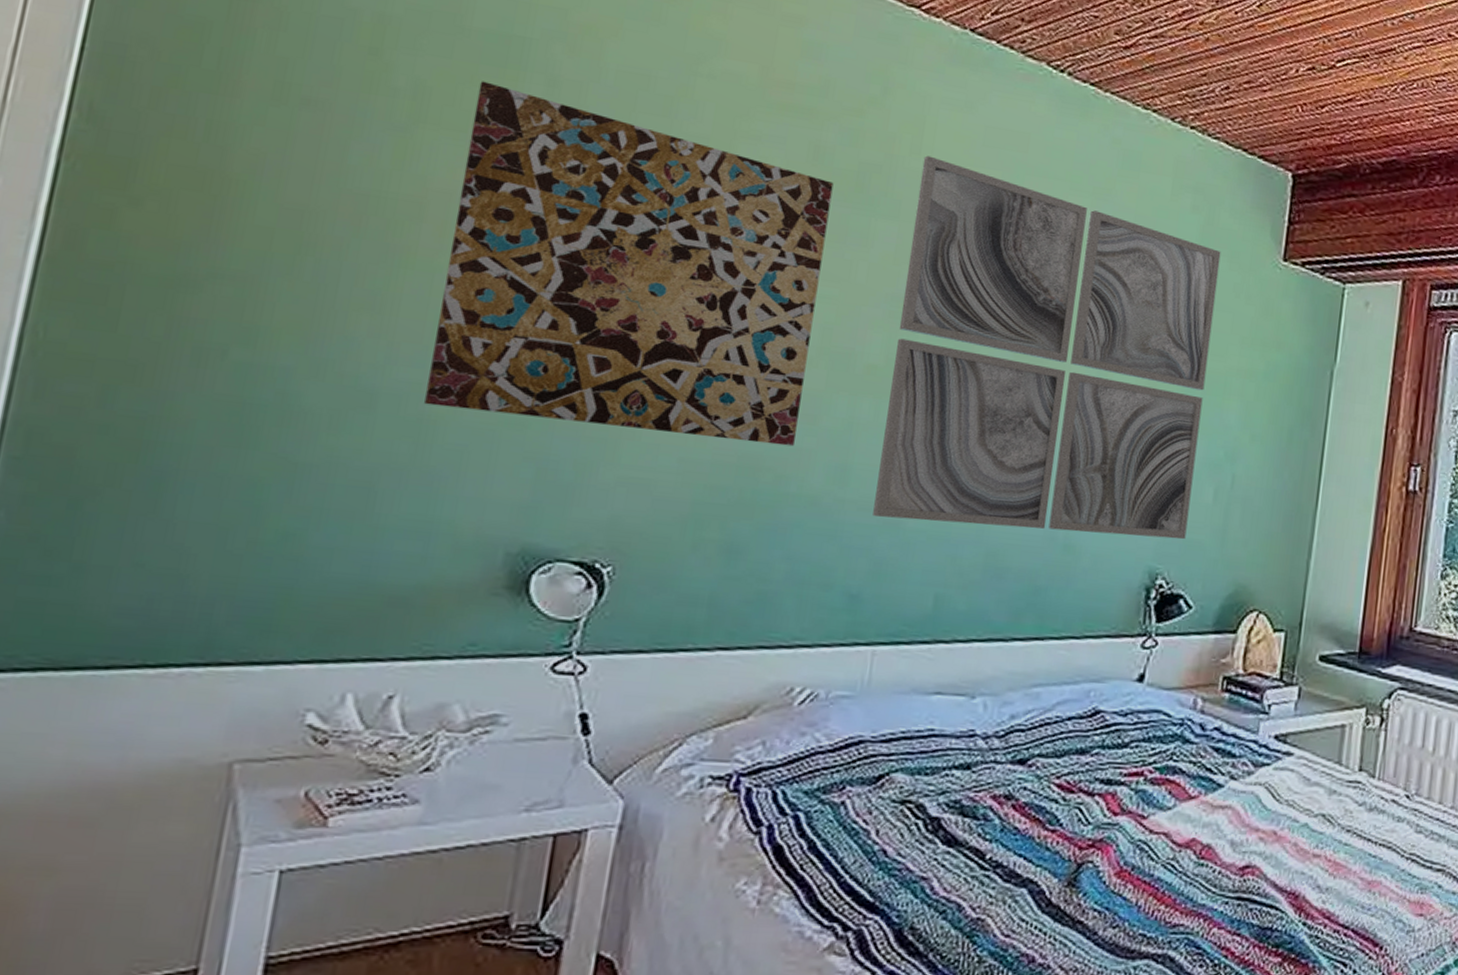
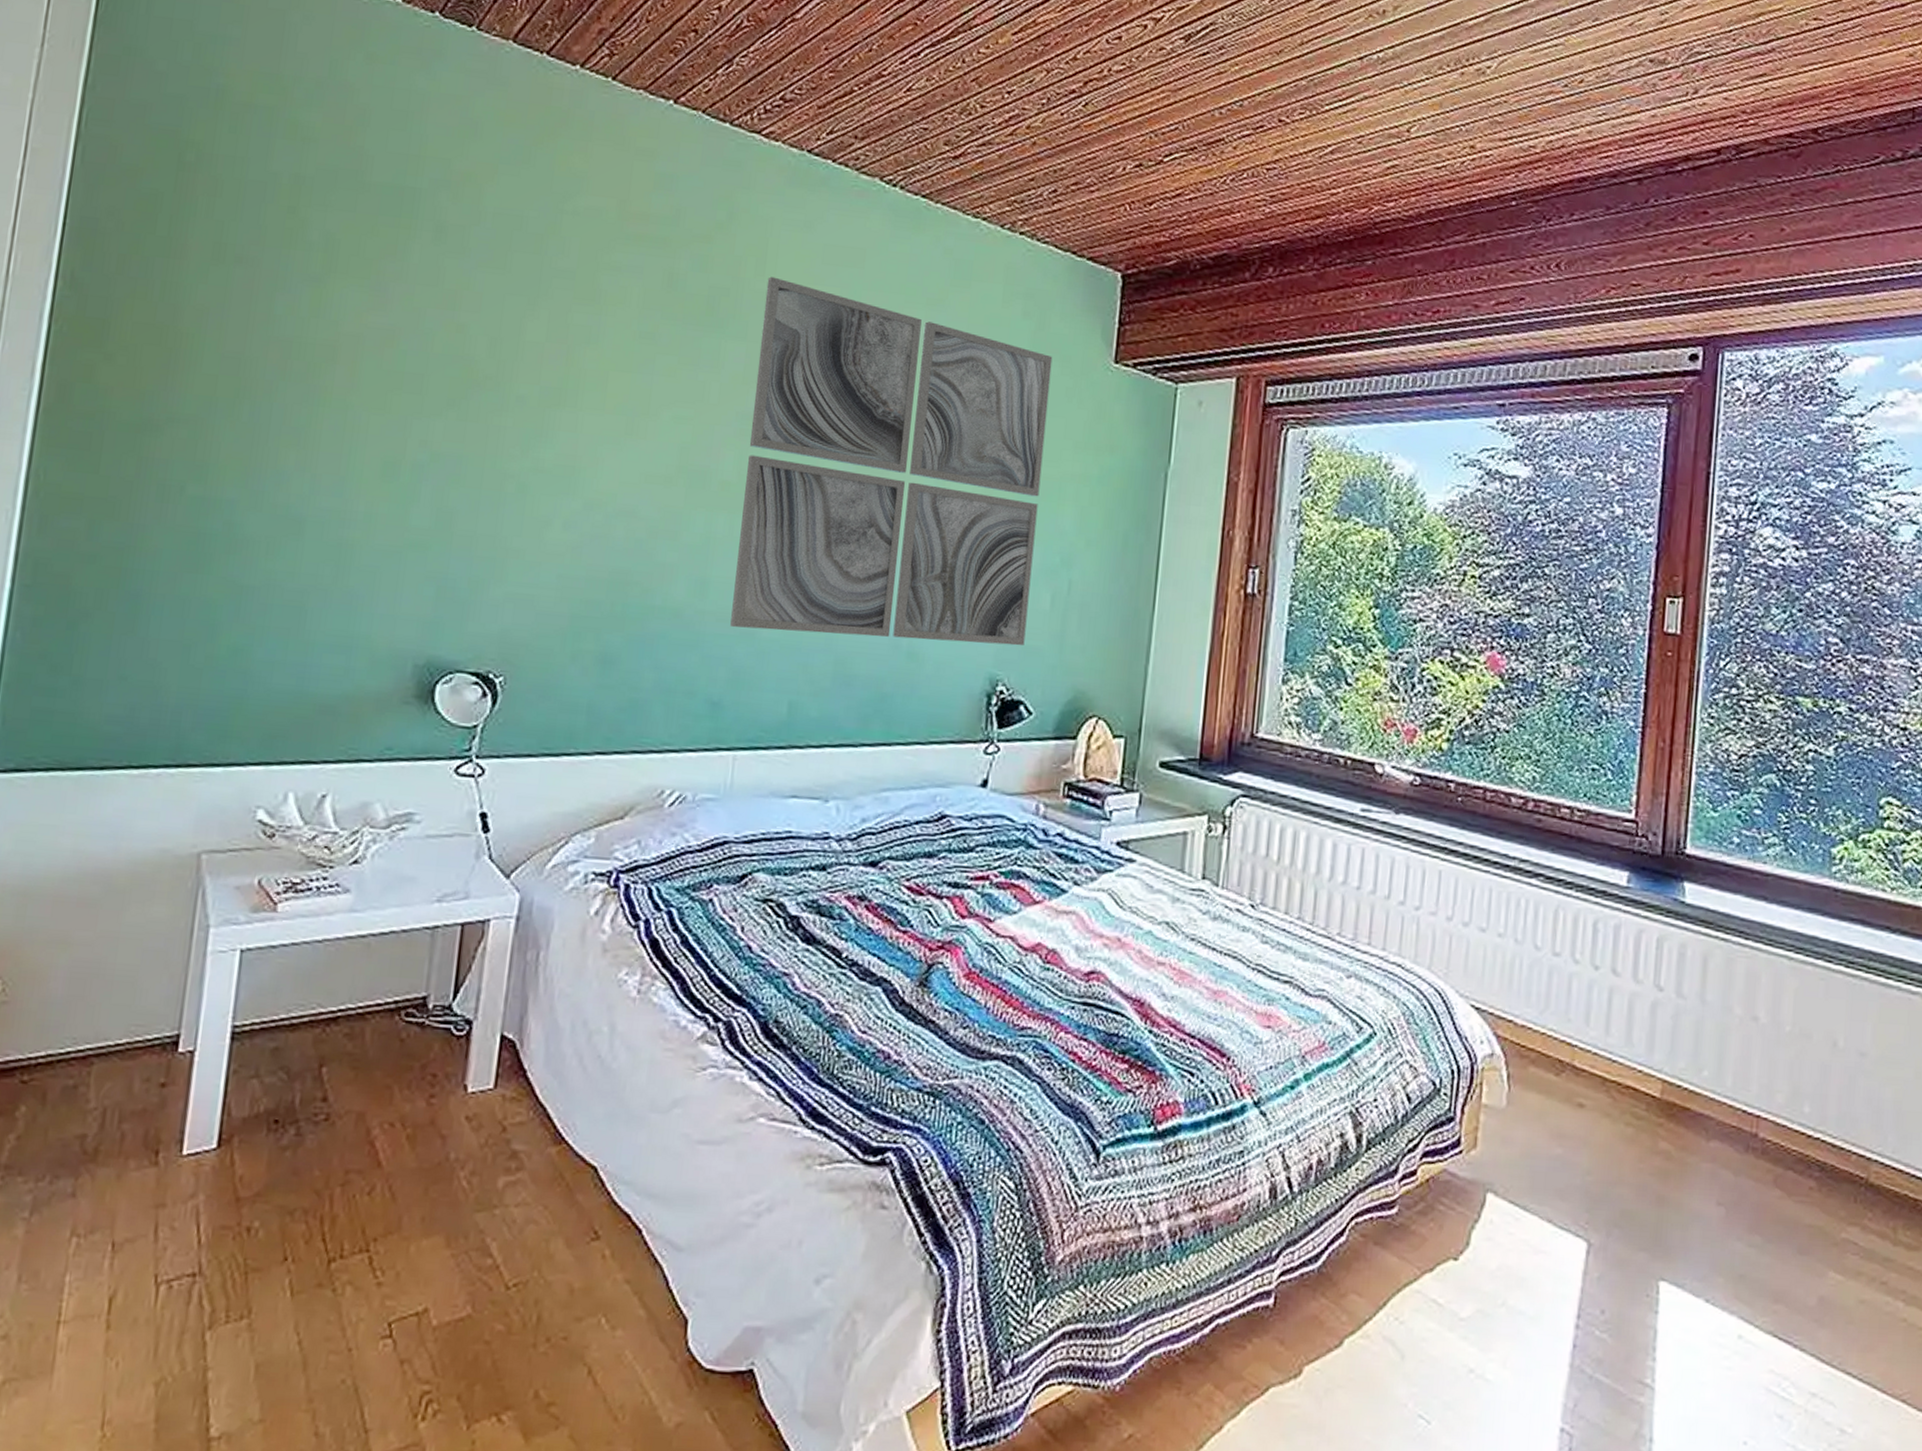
wall art: present [424,81,834,447] -> none [343,231,687,562]

